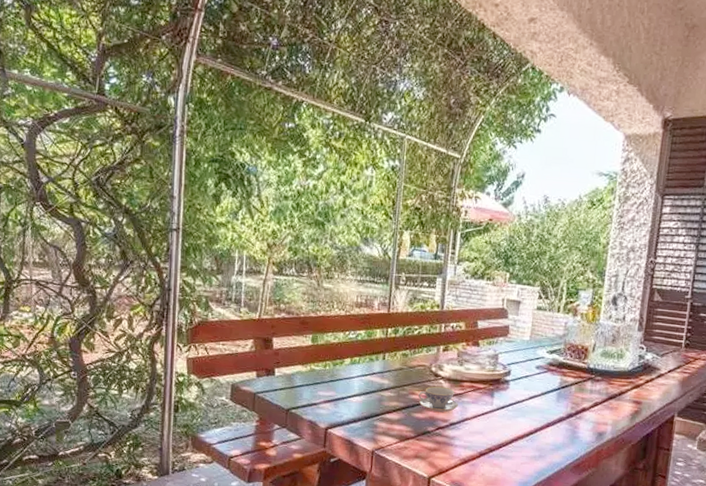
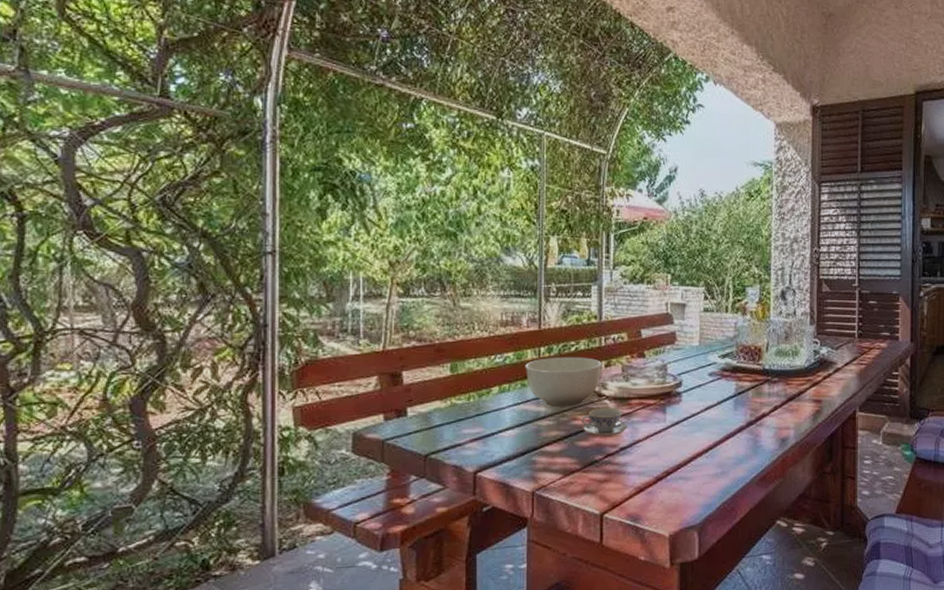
bowl: none [373,338,440,383] -> present [525,356,602,407]

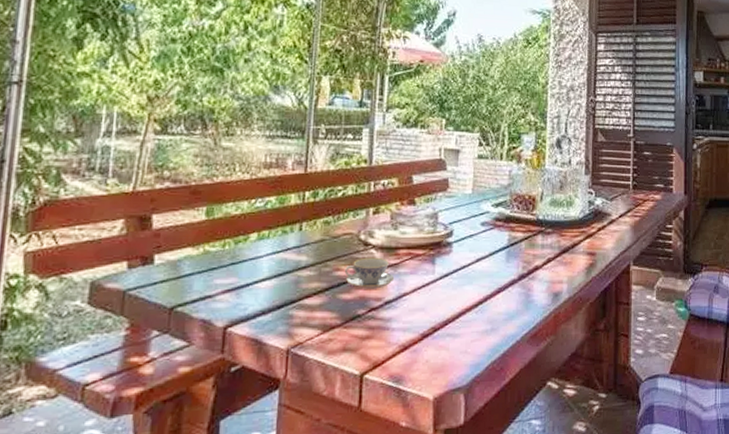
bowl: present [525,356,602,407] -> none [287,202,370,256]

